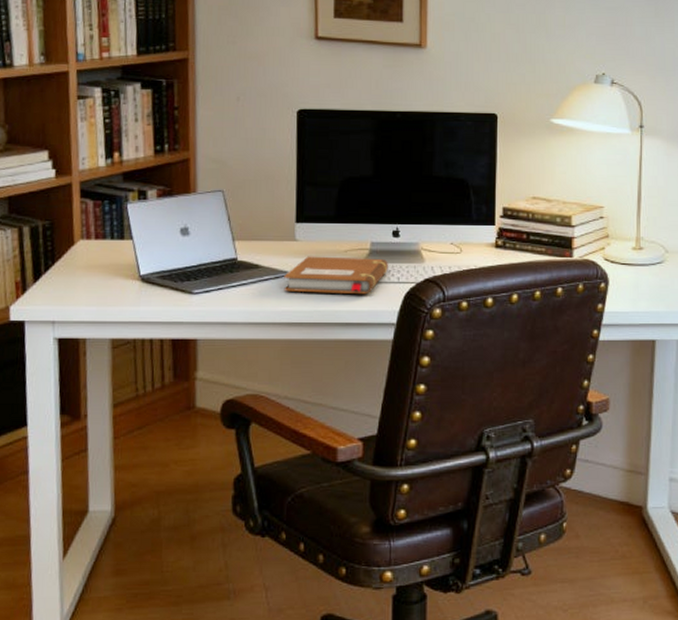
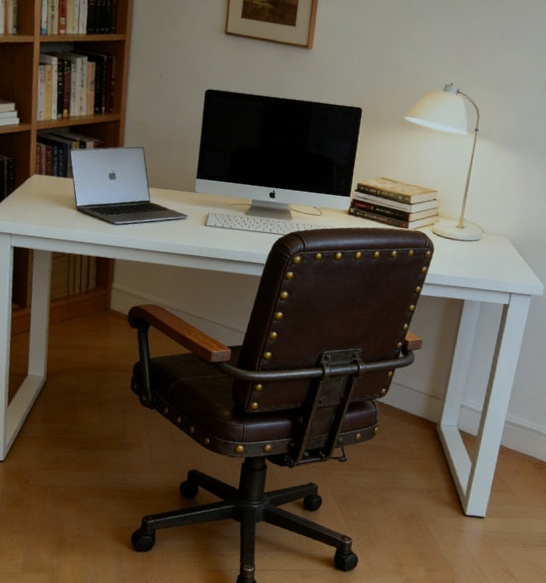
notebook: present [283,256,388,295] -> none [183,205,264,240]

